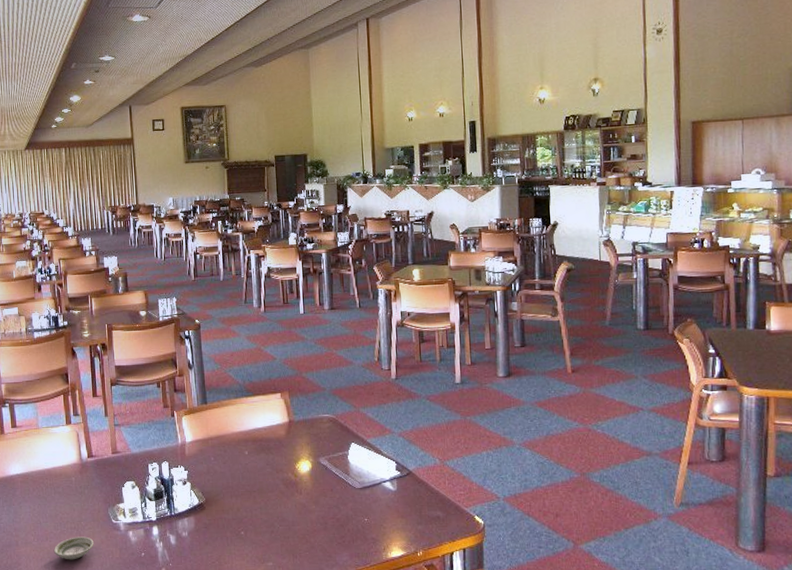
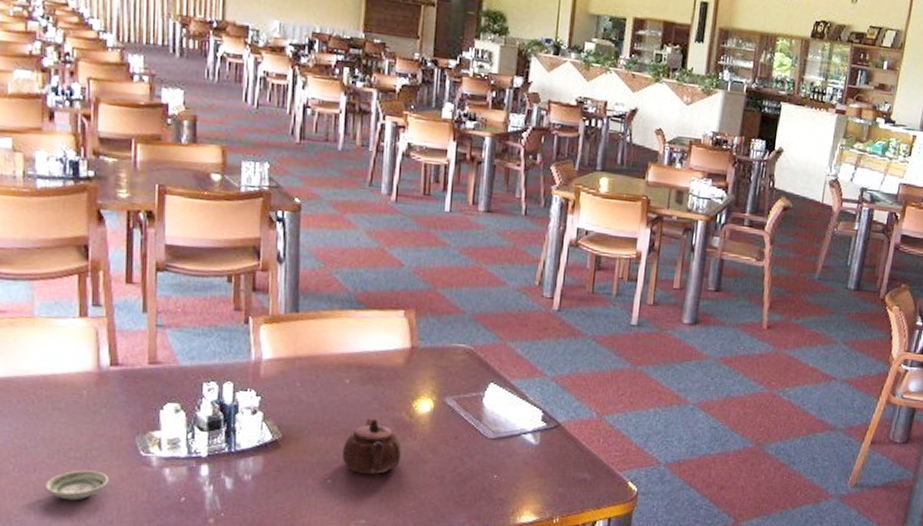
teapot: none [249,480,292,525] -> present [343,418,401,474]

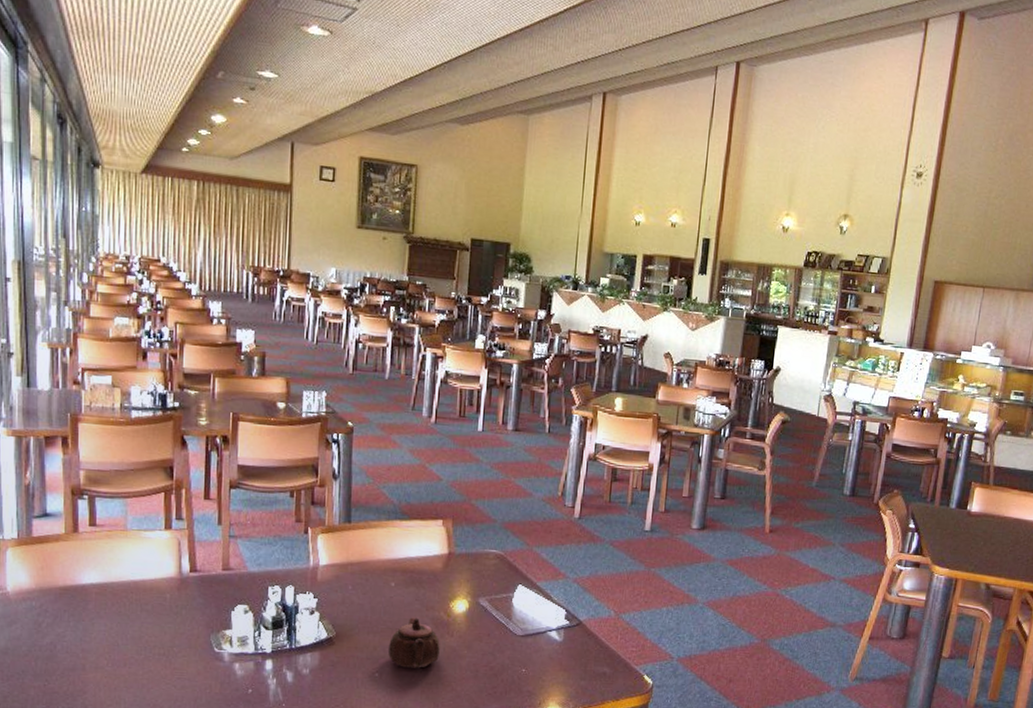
saucer: present [44,470,109,501] -> none [132,665,188,692]

